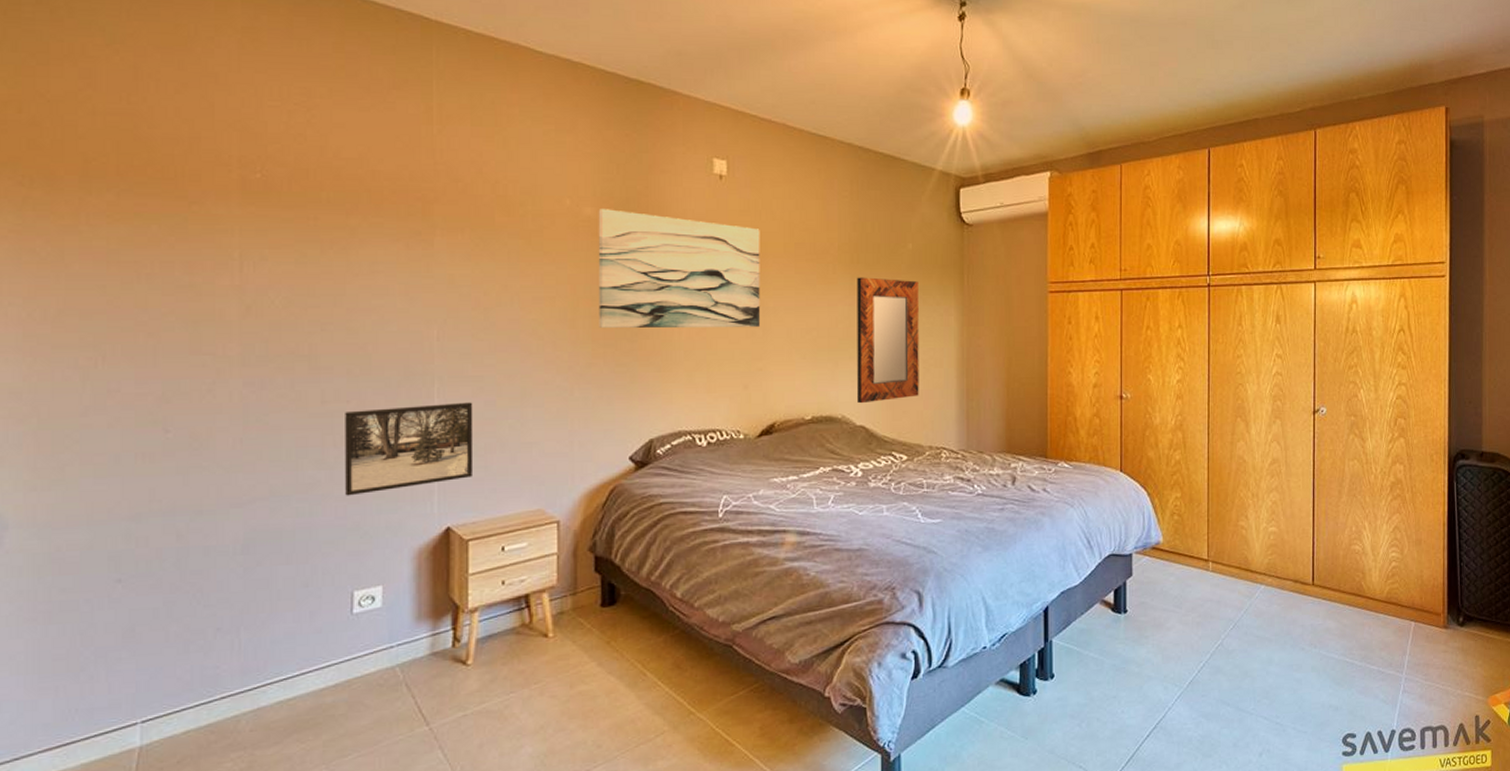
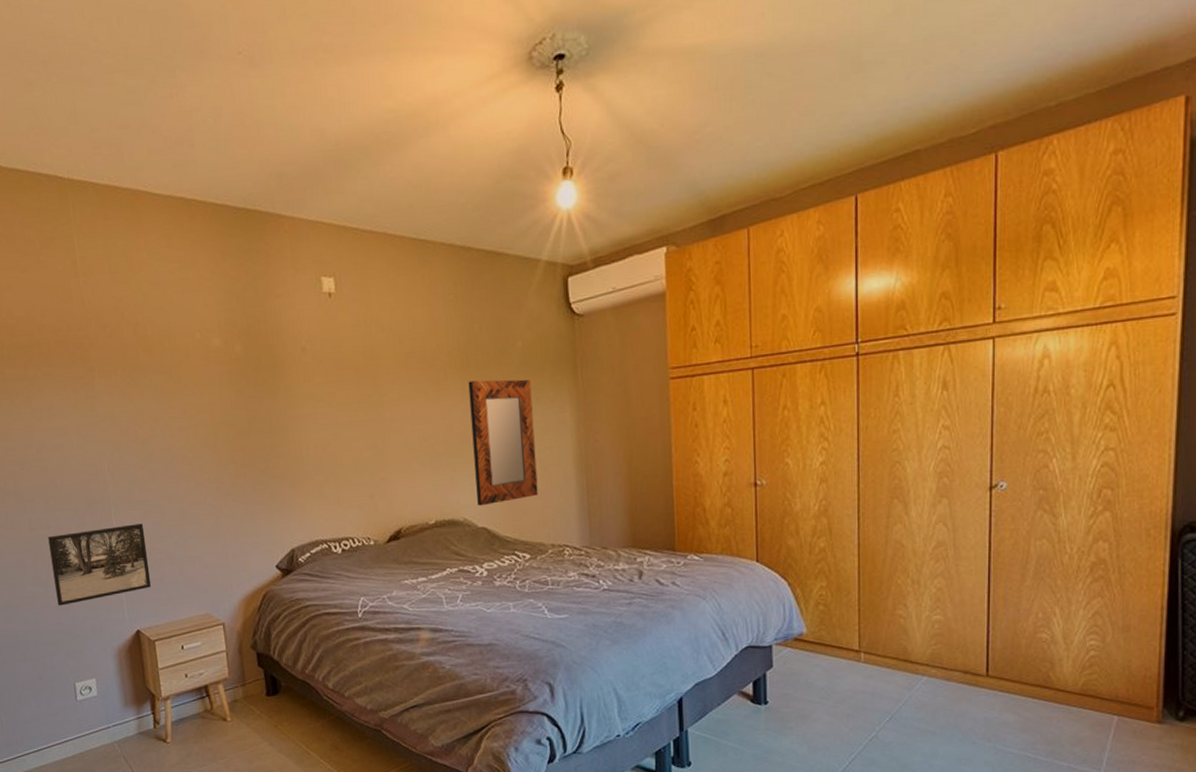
wall art: present [598,209,761,328] -> none [224,338,380,450]

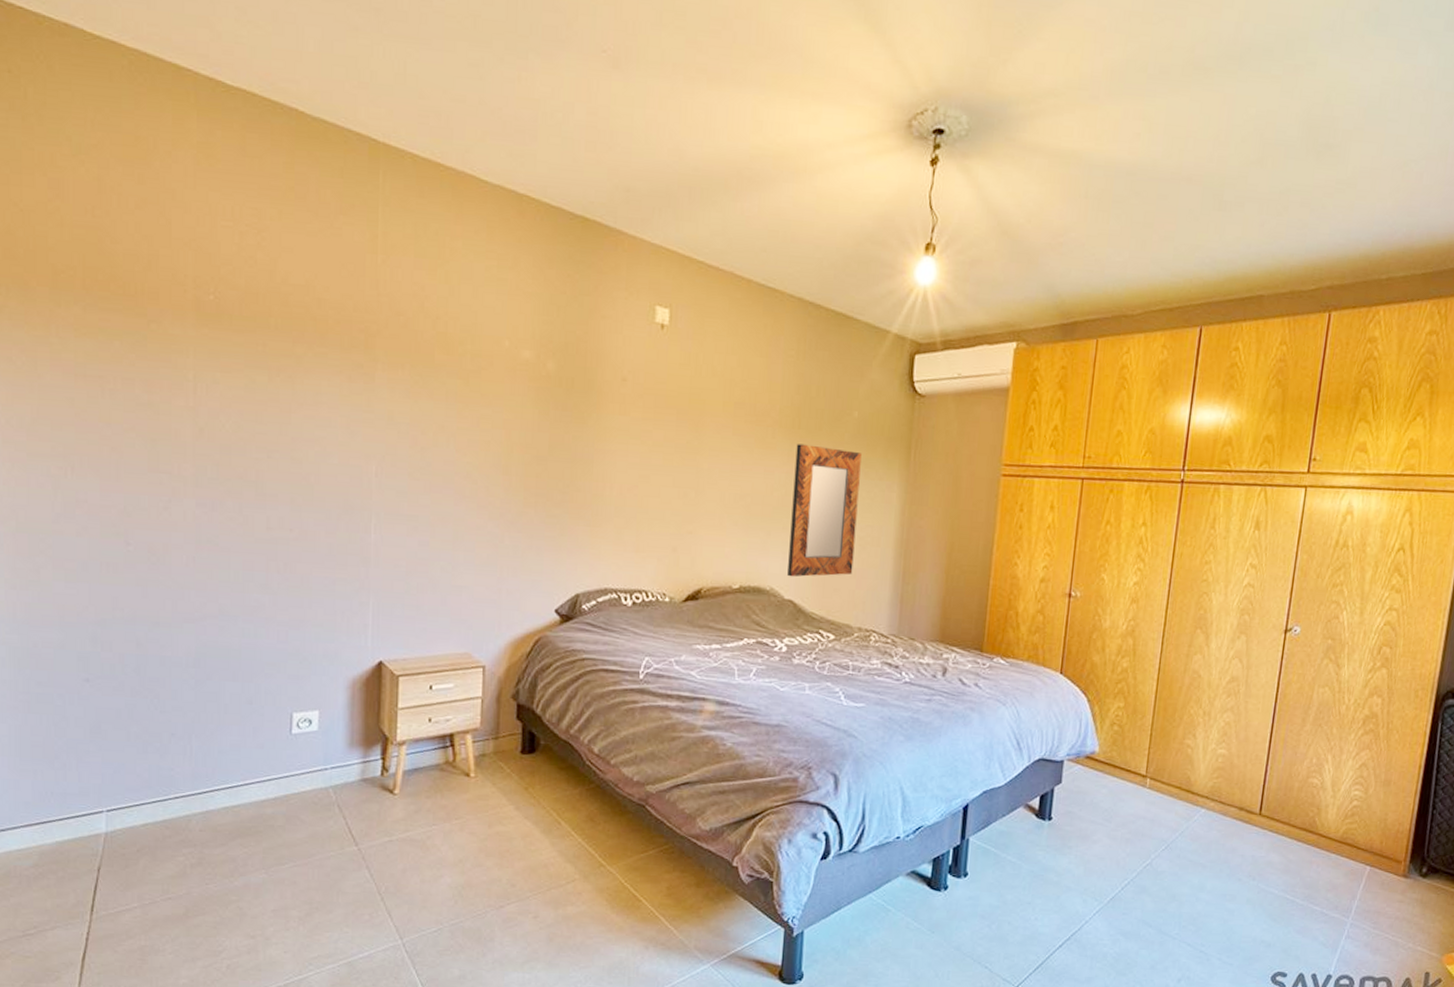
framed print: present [48,523,152,606] -> none [287,539,408,622]

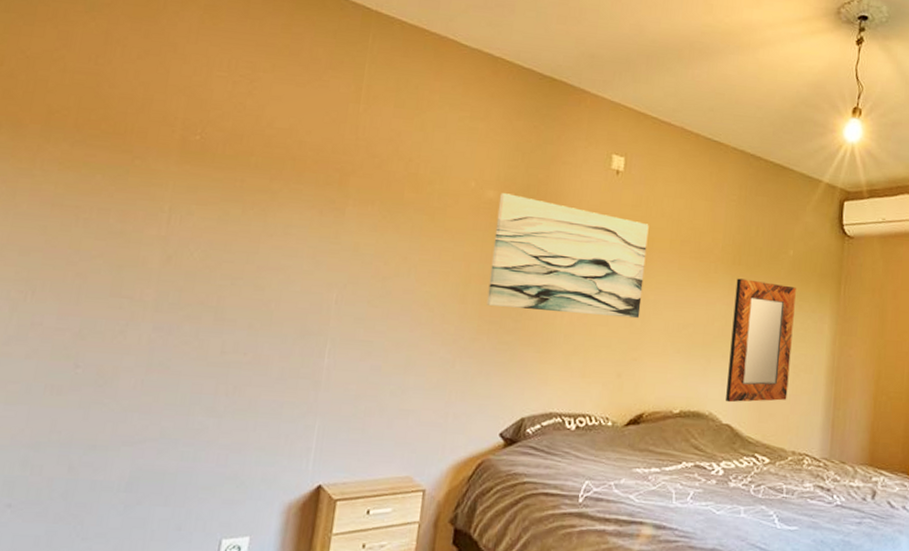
wall art: none [531,353,700,489] -> present [486,193,649,319]

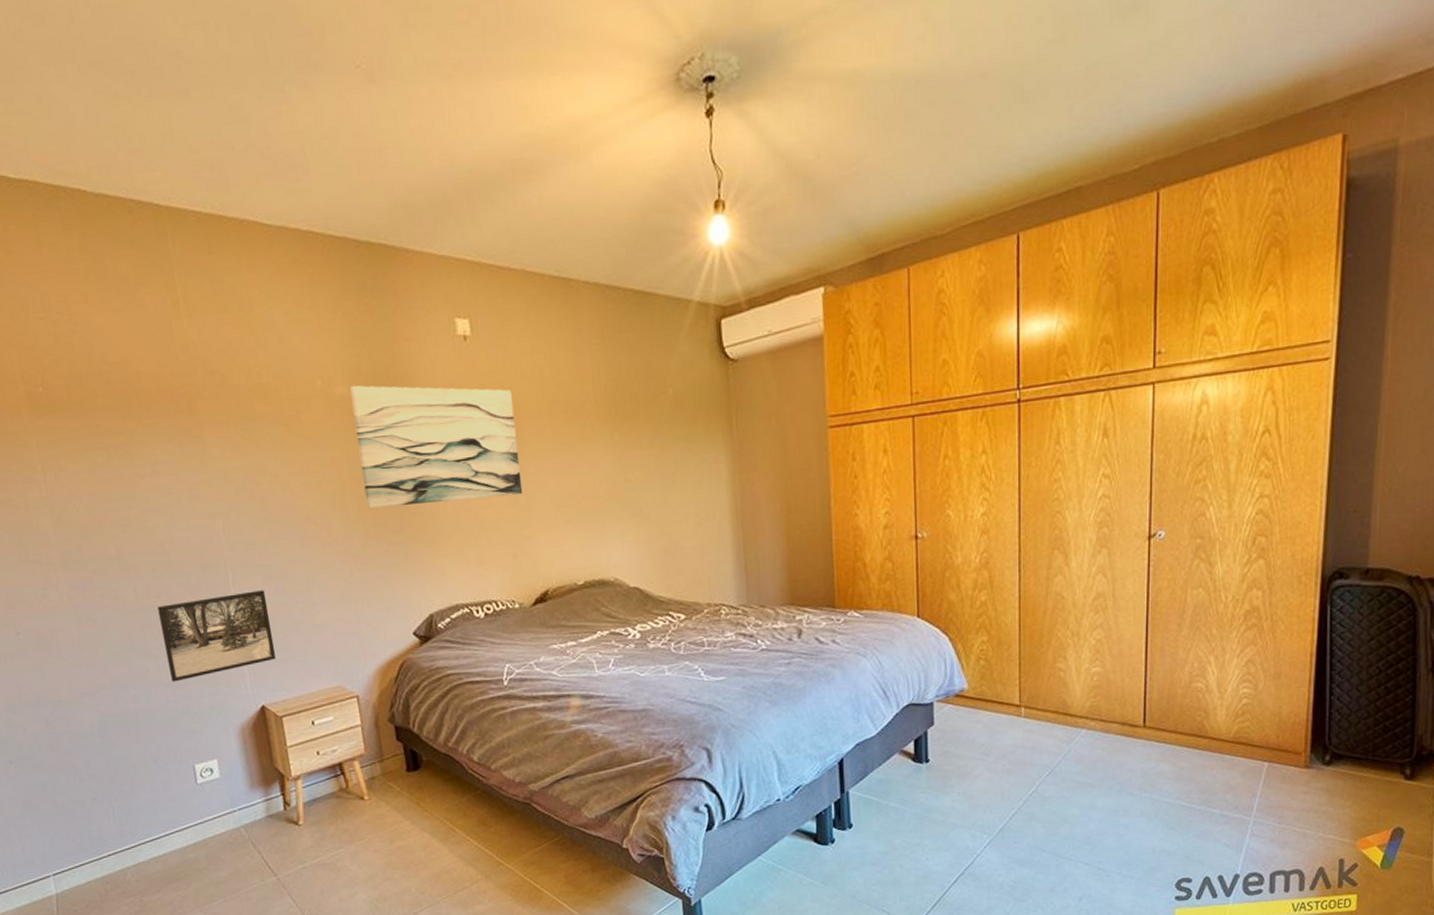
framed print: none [229,363,360,445] -> present [157,590,277,682]
home mirror: present [726,278,796,403] -> none [616,429,693,565]

